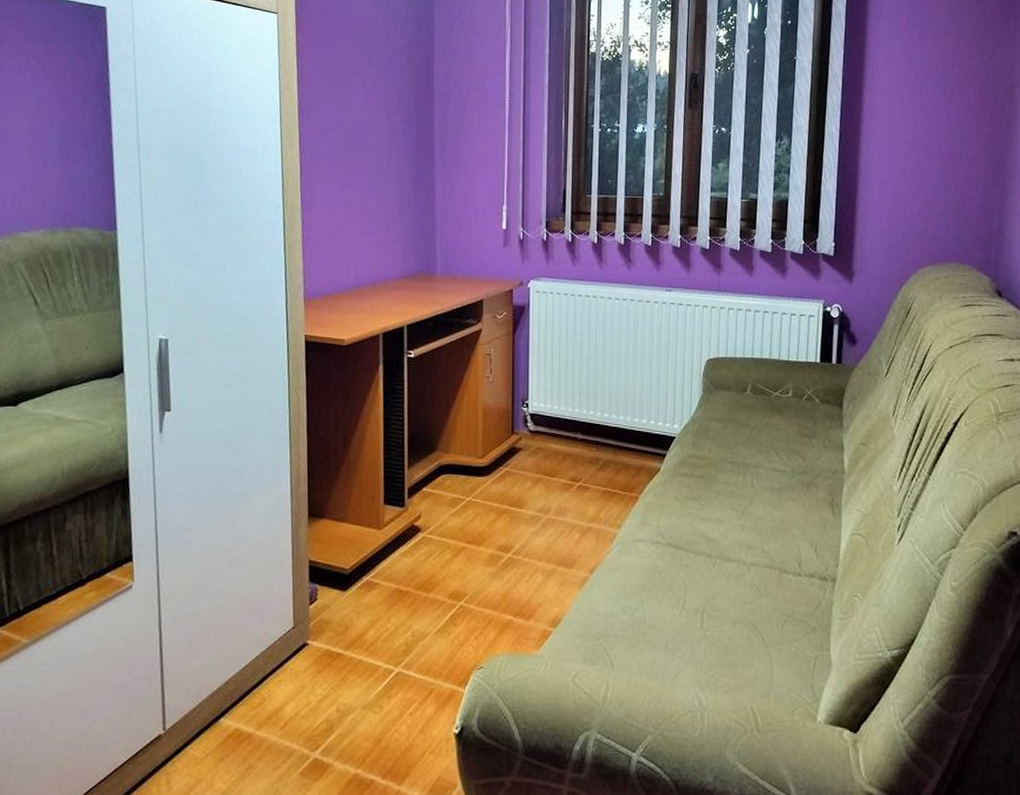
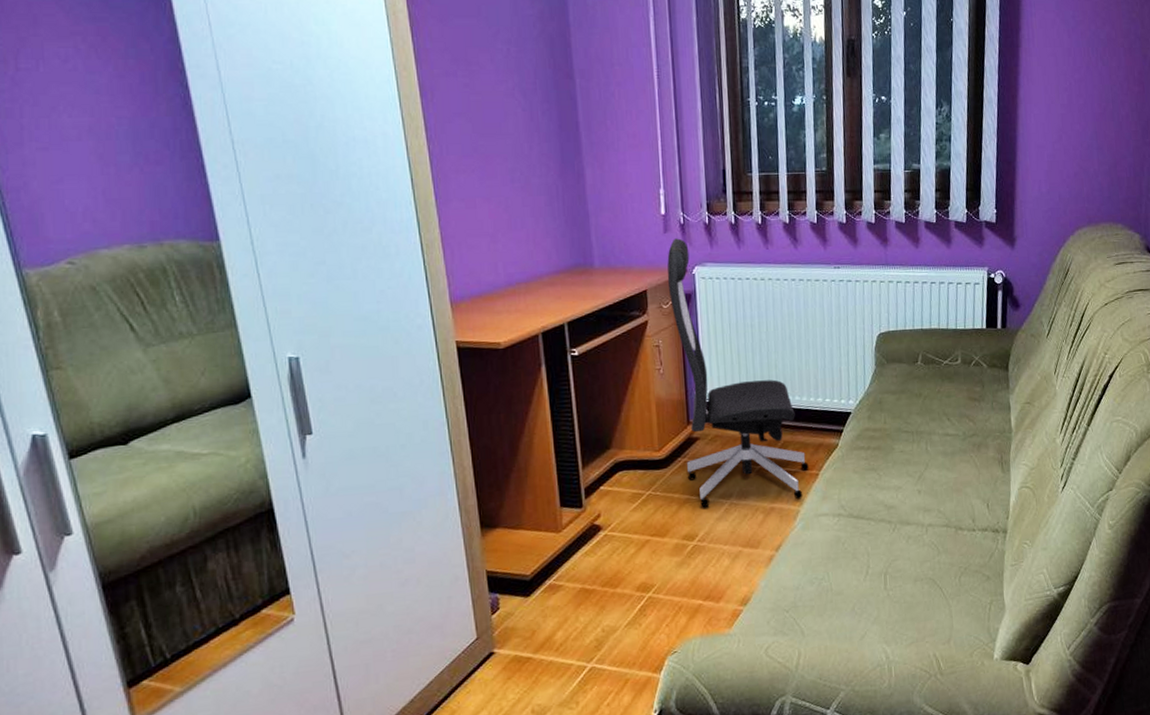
office chair: none [503,252,629,522] -> present [667,238,809,508]

